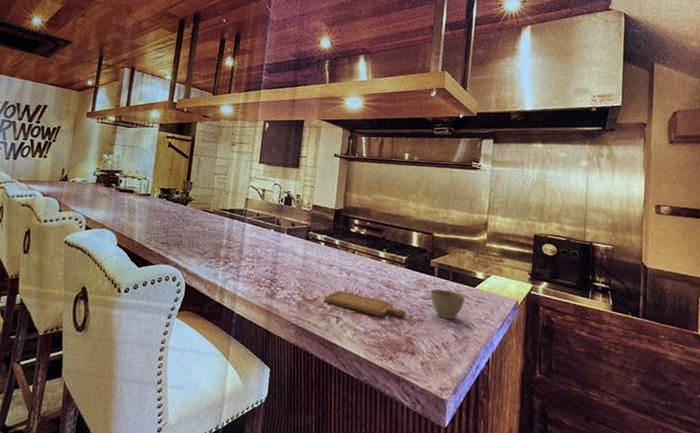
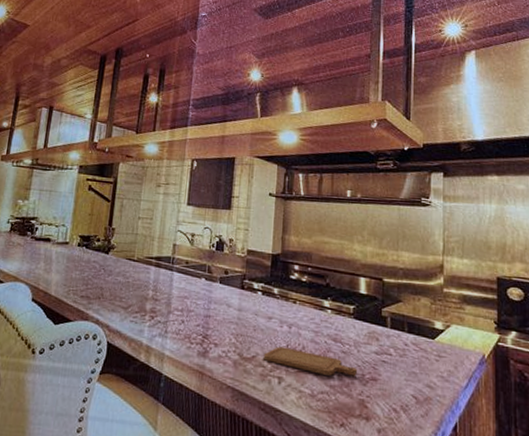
cup: present [430,288,465,320] -> none [383,342,423,377]

